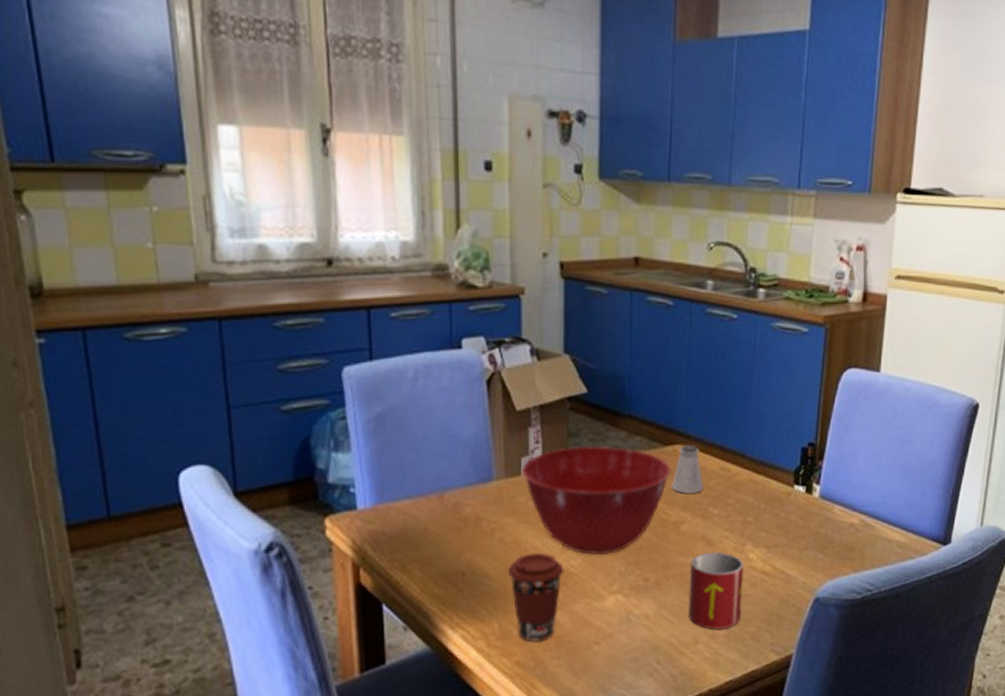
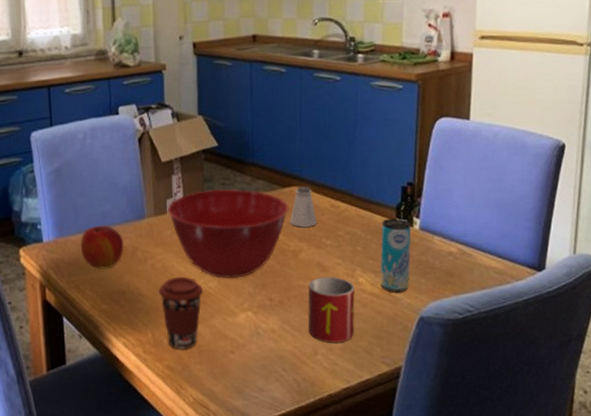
apple: none [408,488,465,544] -> present [81,225,124,269]
beverage can: none [773,483,810,570] -> present [380,217,412,292]

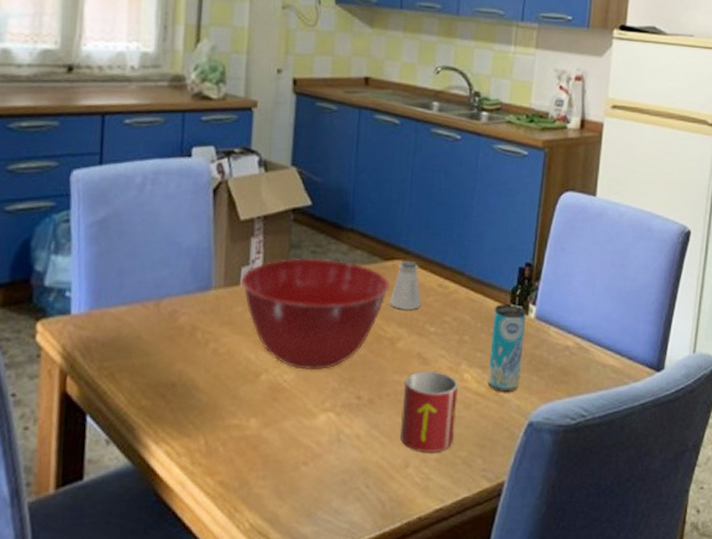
apple: present [81,225,124,269] -> none [122,295,181,353]
coffee cup: present [158,276,204,350] -> none [218,366,277,461]

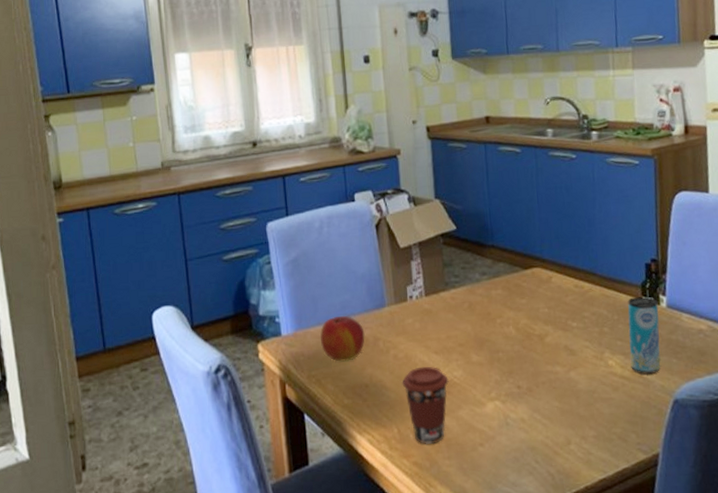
apple: none [122,295,181,353] -> present [320,315,365,362]
coffee cup: none [218,366,277,461] -> present [402,366,449,445]
mixing bowl: present [240,257,390,371] -> none [408,272,532,367]
saltshaker: present [389,260,422,311] -> none [533,266,562,311]
mug: present [400,371,459,453] -> none [556,360,607,431]

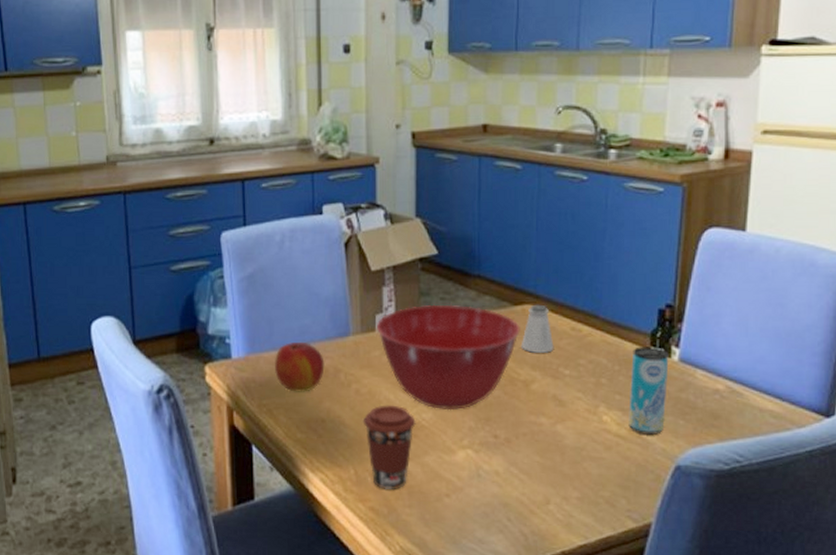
mixing bowl: none [408,272,532,367] -> present [376,304,520,411]
saltshaker: none [533,266,562,311] -> present [520,304,554,354]

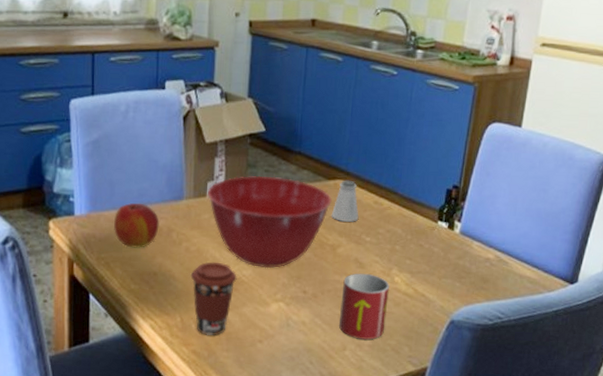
mug: none [540,412,598,491] -> present [339,273,390,340]
beverage can: present [629,345,669,435] -> none [415,219,452,294]

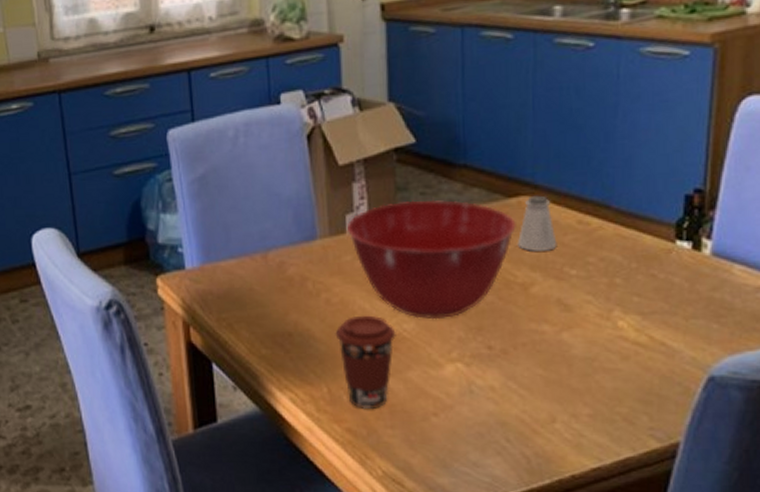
apple: present [114,203,159,248] -> none [233,248,290,304]
mug: present [339,273,390,340] -> none [542,318,613,407]

